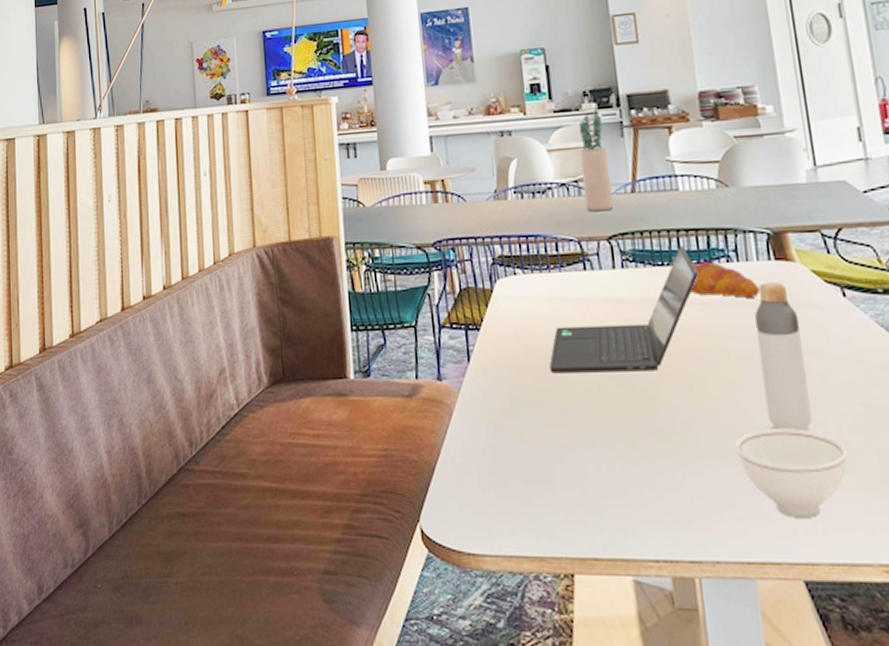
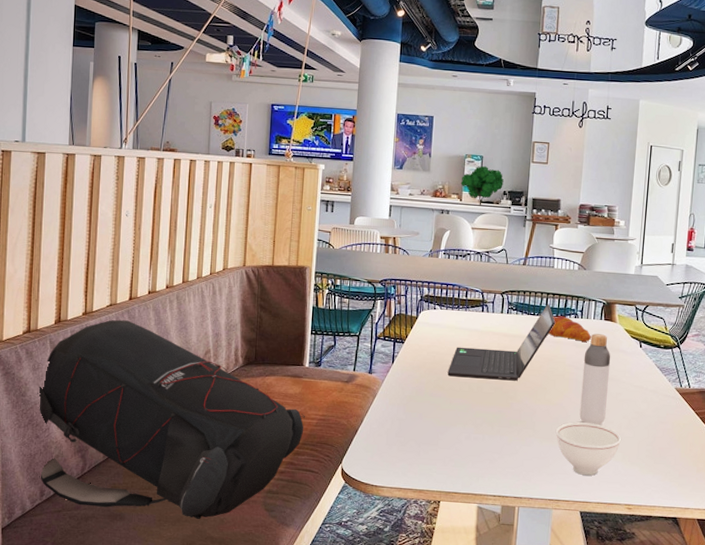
backpack: none [26,338,361,621] -> present [37,319,305,520]
plant: none [520,60,581,116] -> present [460,165,504,205]
vase: present [579,106,613,212] -> none [491,203,513,275]

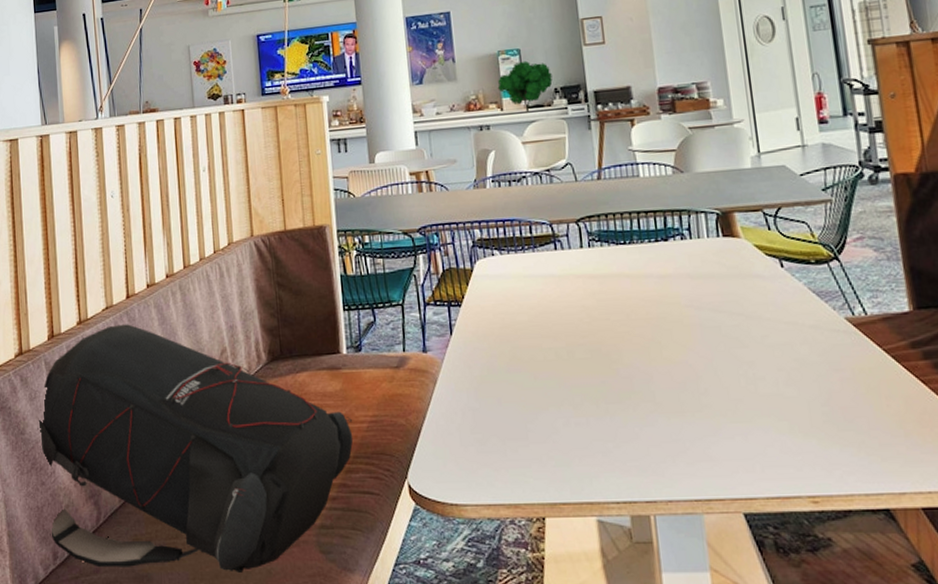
laptop: present [447,303,556,381] -> none [524,225,657,343]
croissant: present [548,315,591,342] -> none [649,239,709,271]
bowl: present [555,422,622,476] -> none [685,383,783,460]
bottle: present [579,333,611,426] -> none [704,256,753,386]

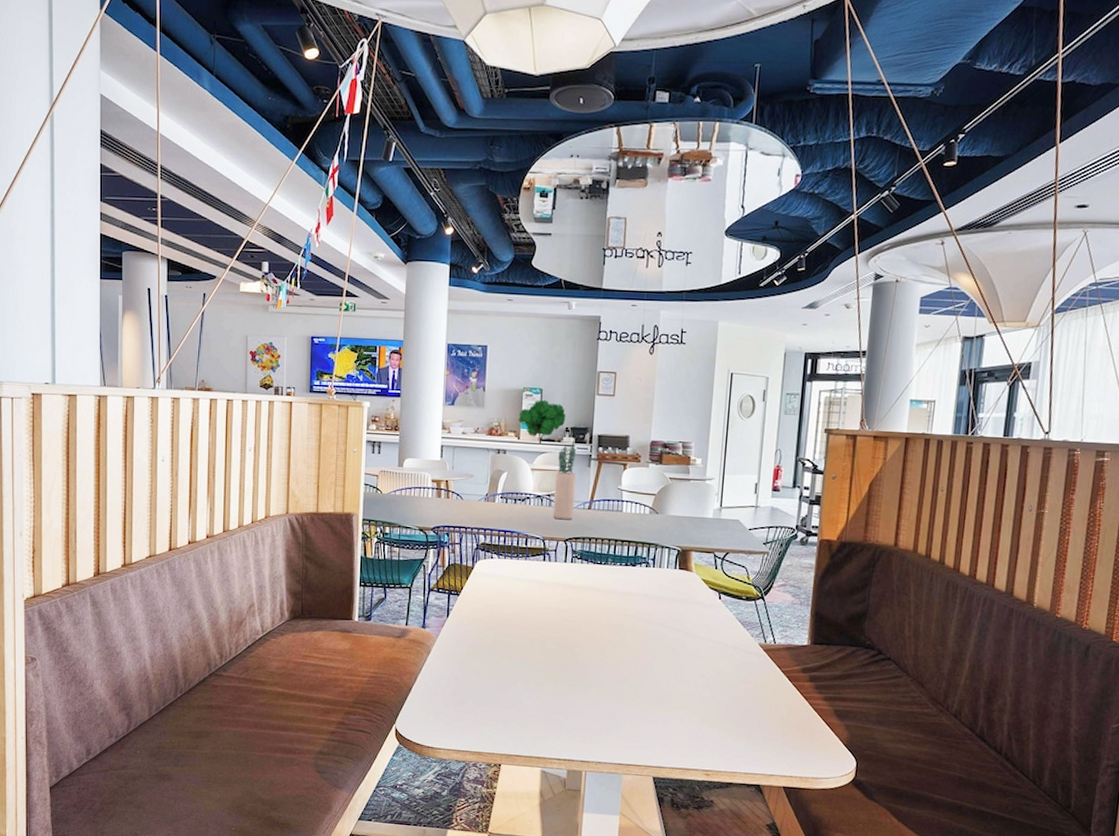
backpack: present [37,324,354,574] -> none [79,571,355,781]
vase: none [551,102,581,198] -> present [552,440,577,520]

